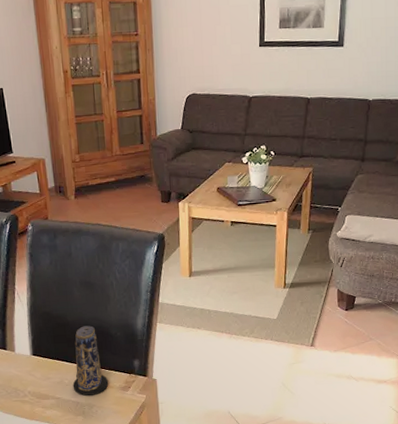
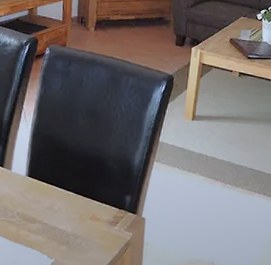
candle: present [72,325,109,396] -> none [61,154,98,226]

